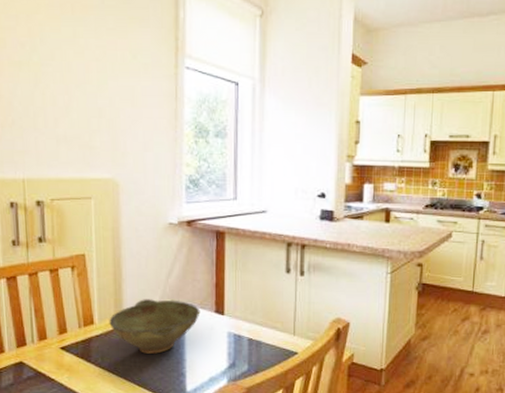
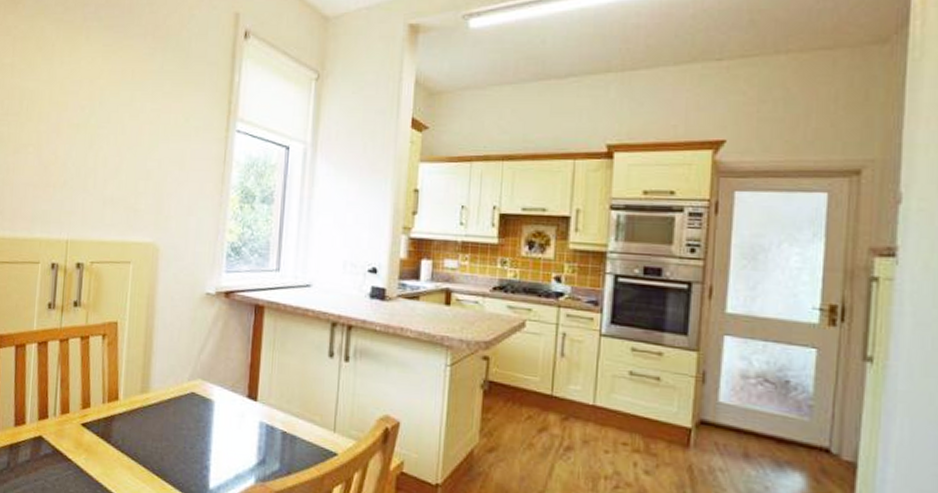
bowl: present [109,299,200,354] -> none [134,376,232,441]

